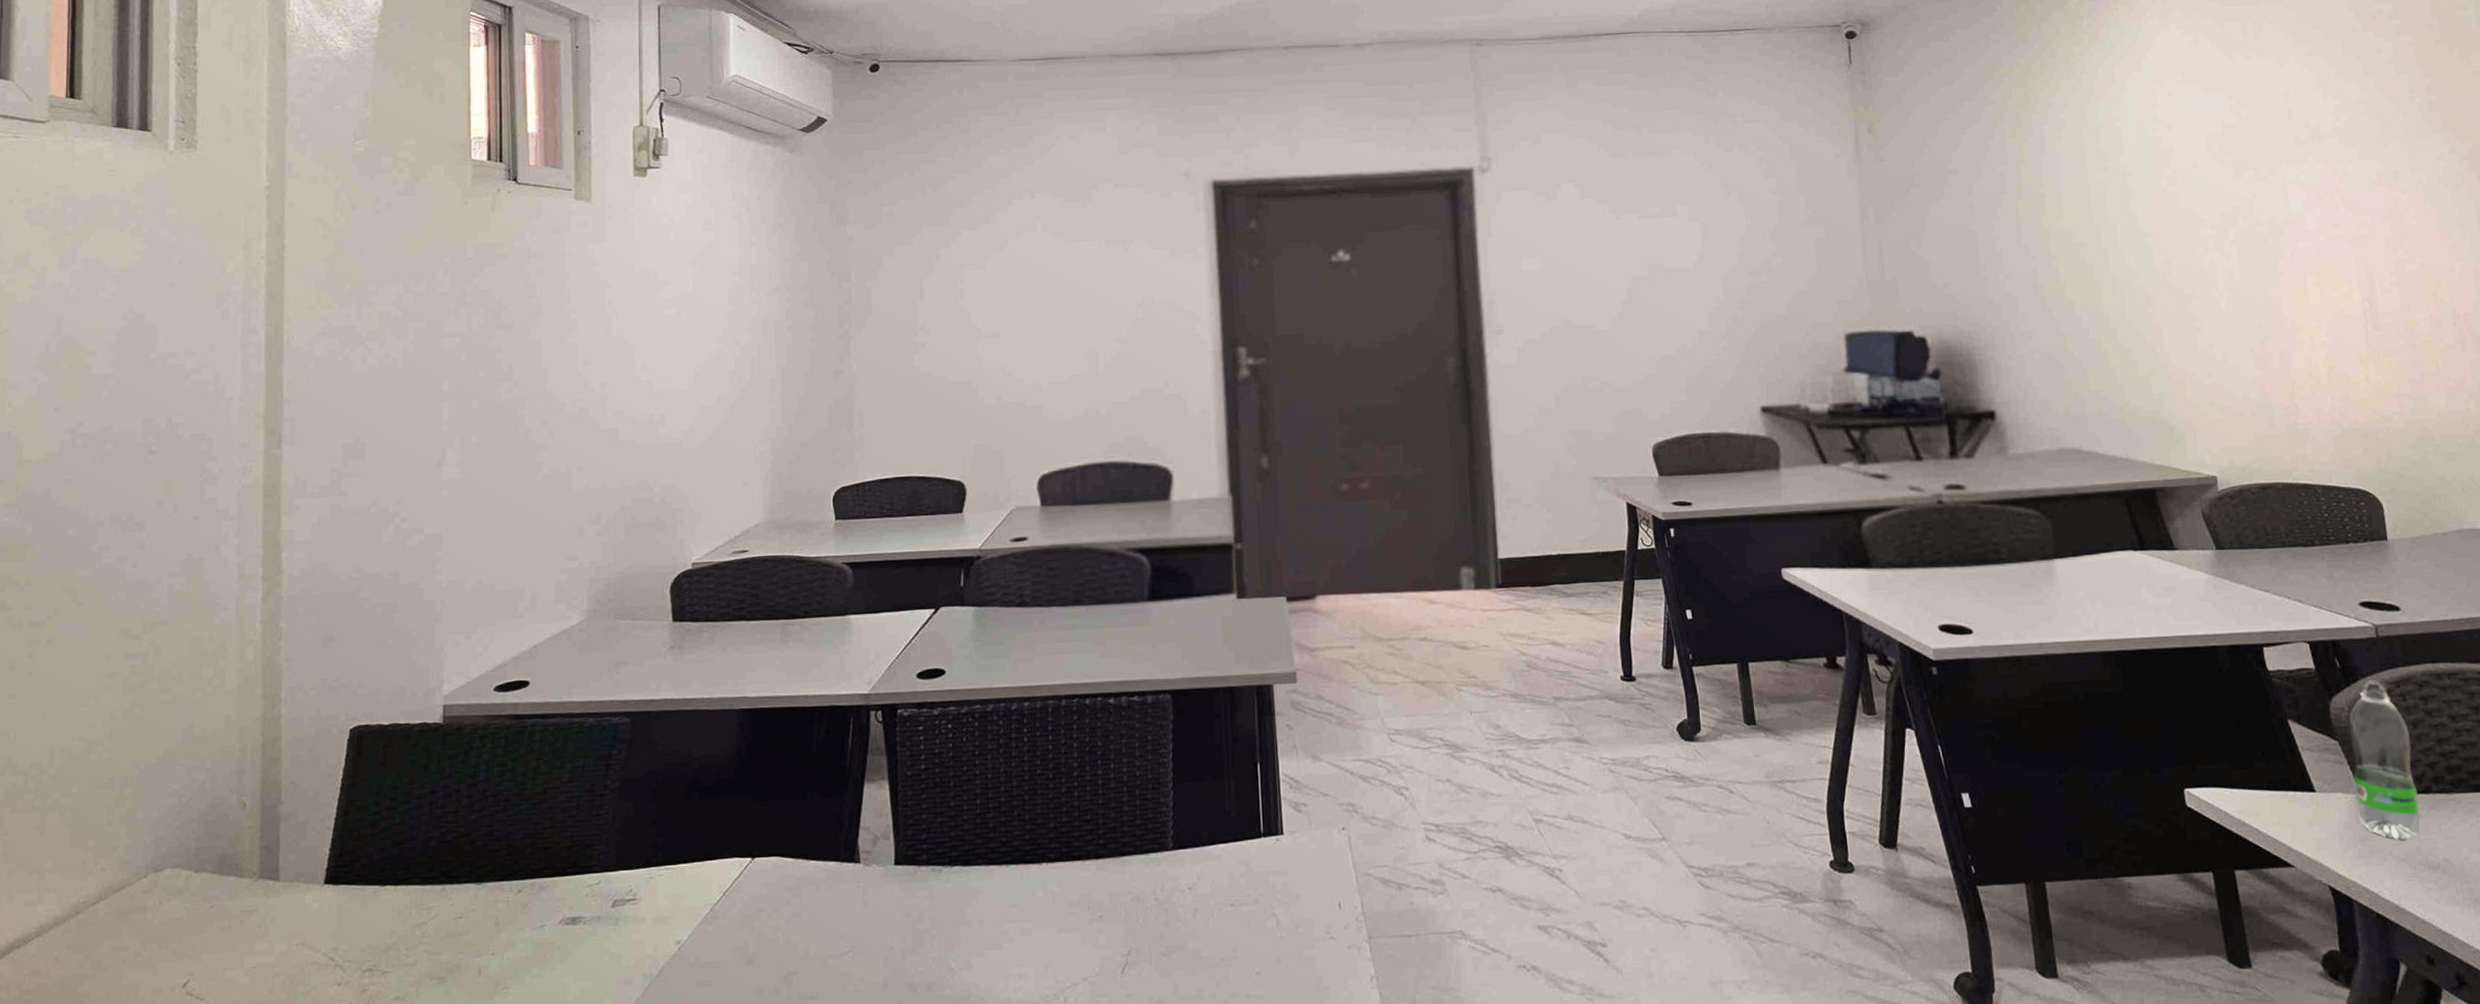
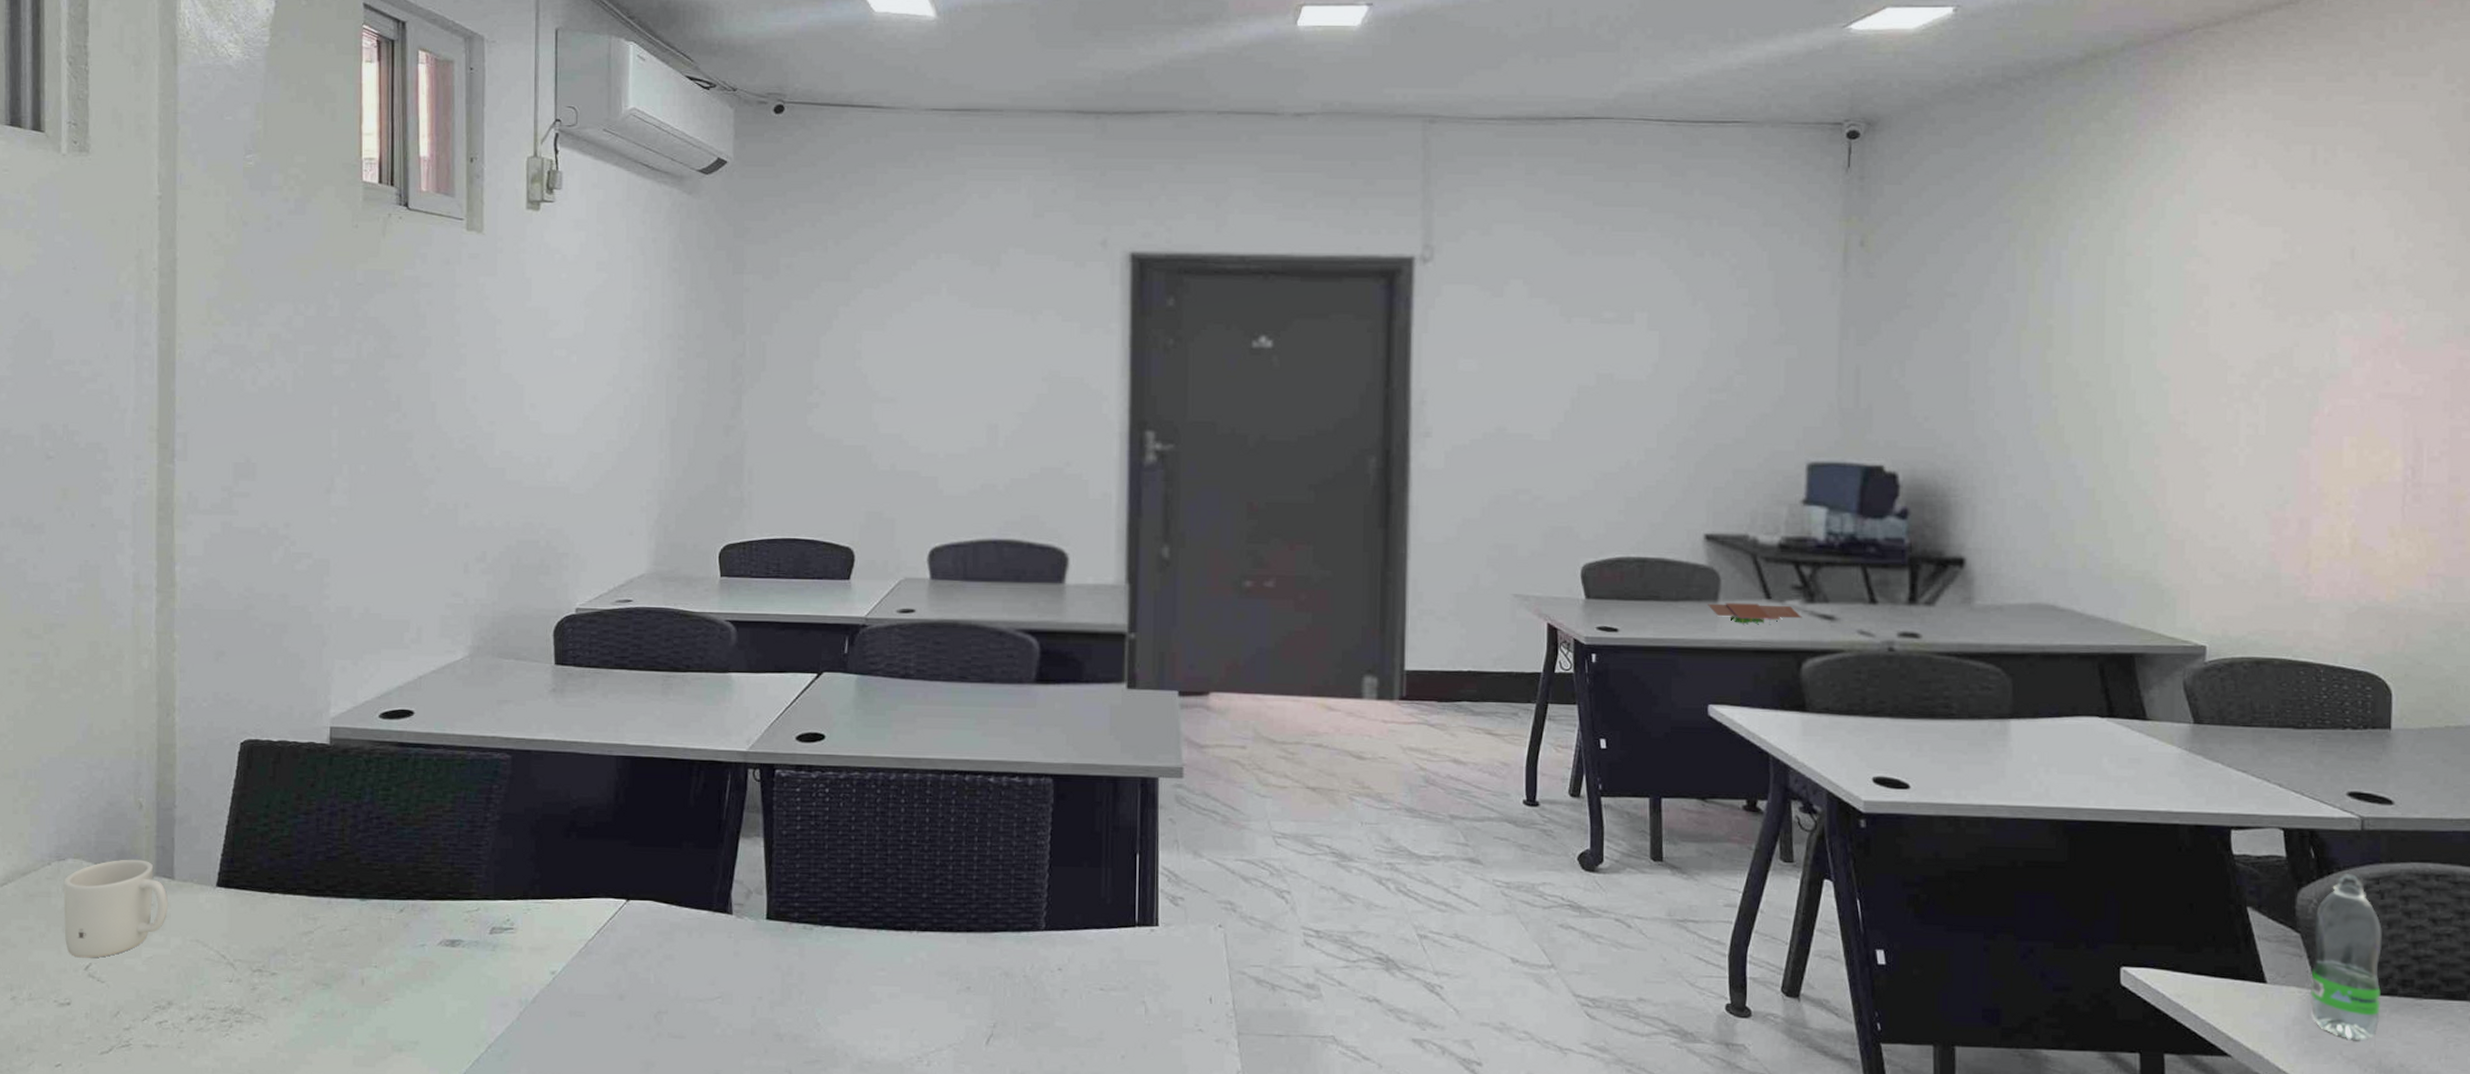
mug: none [160,862,272,975] -> present [63,859,168,958]
papers: none [1770,468,1857,489] -> present [1708,602,1802,625]

